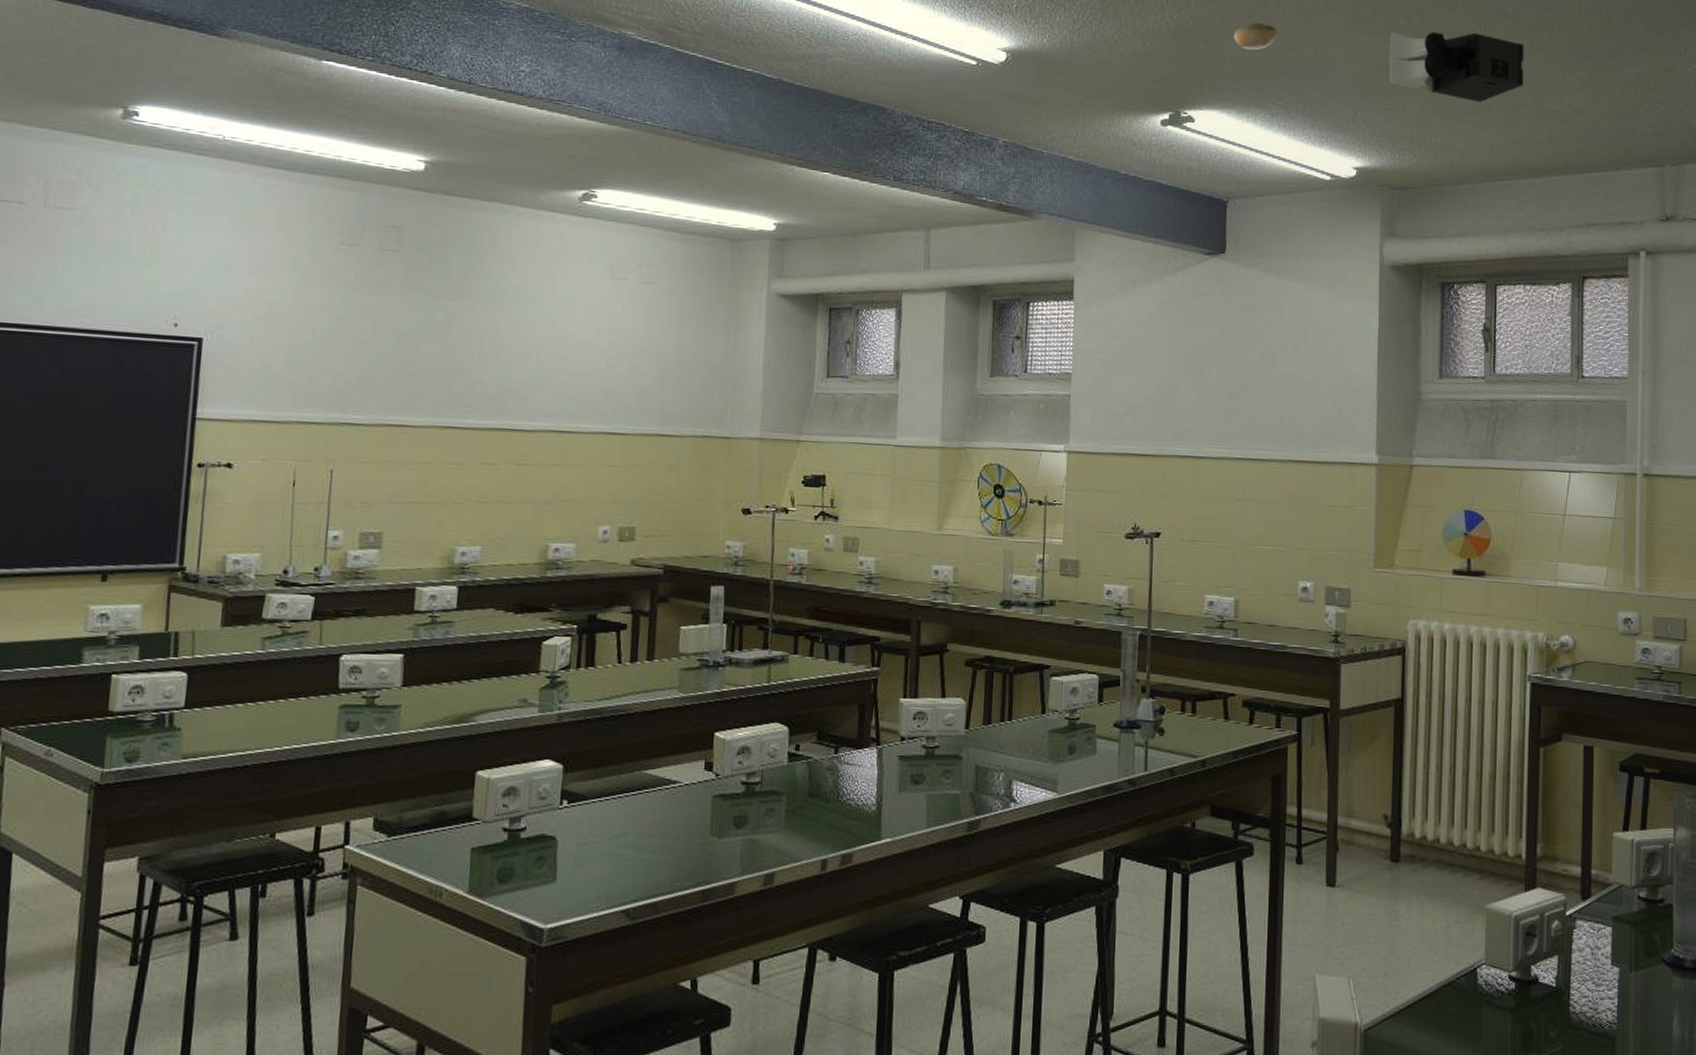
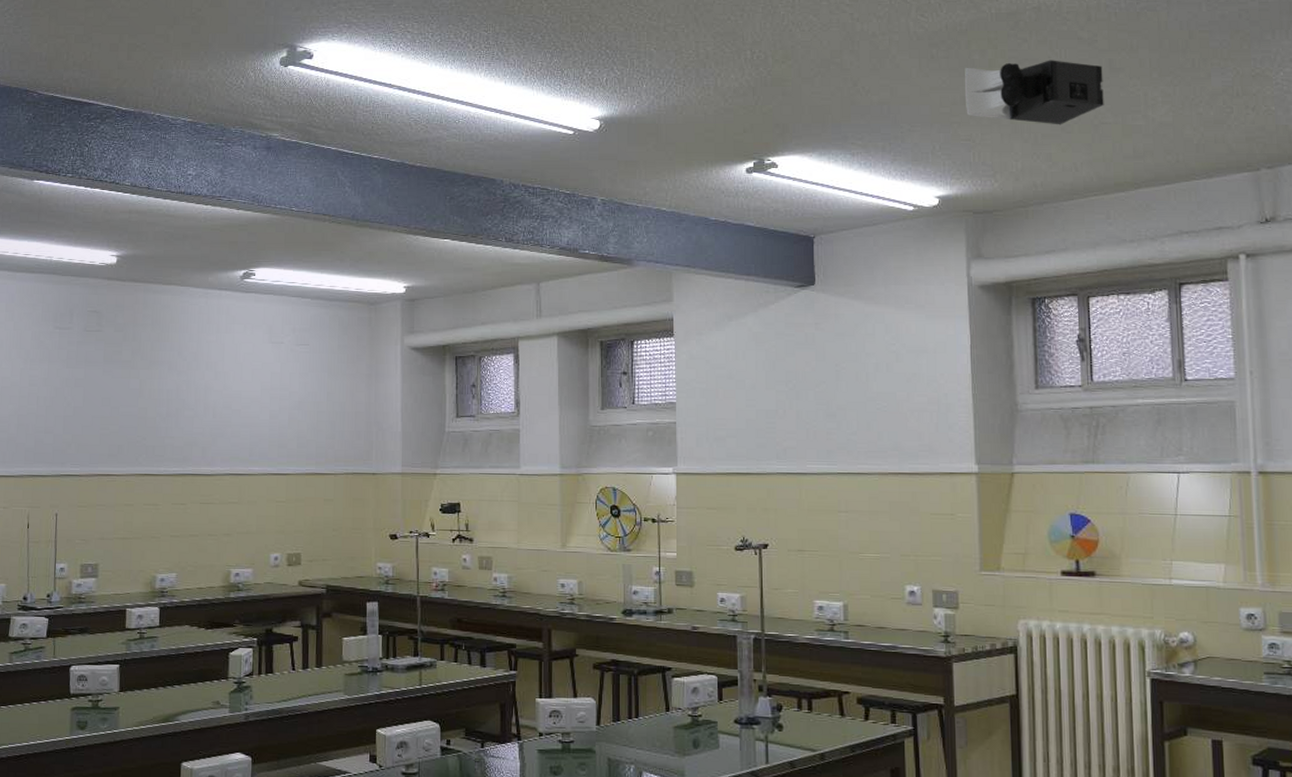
smoke detector: present [1234,22,1277,50] -> none [811,72,853,97]

